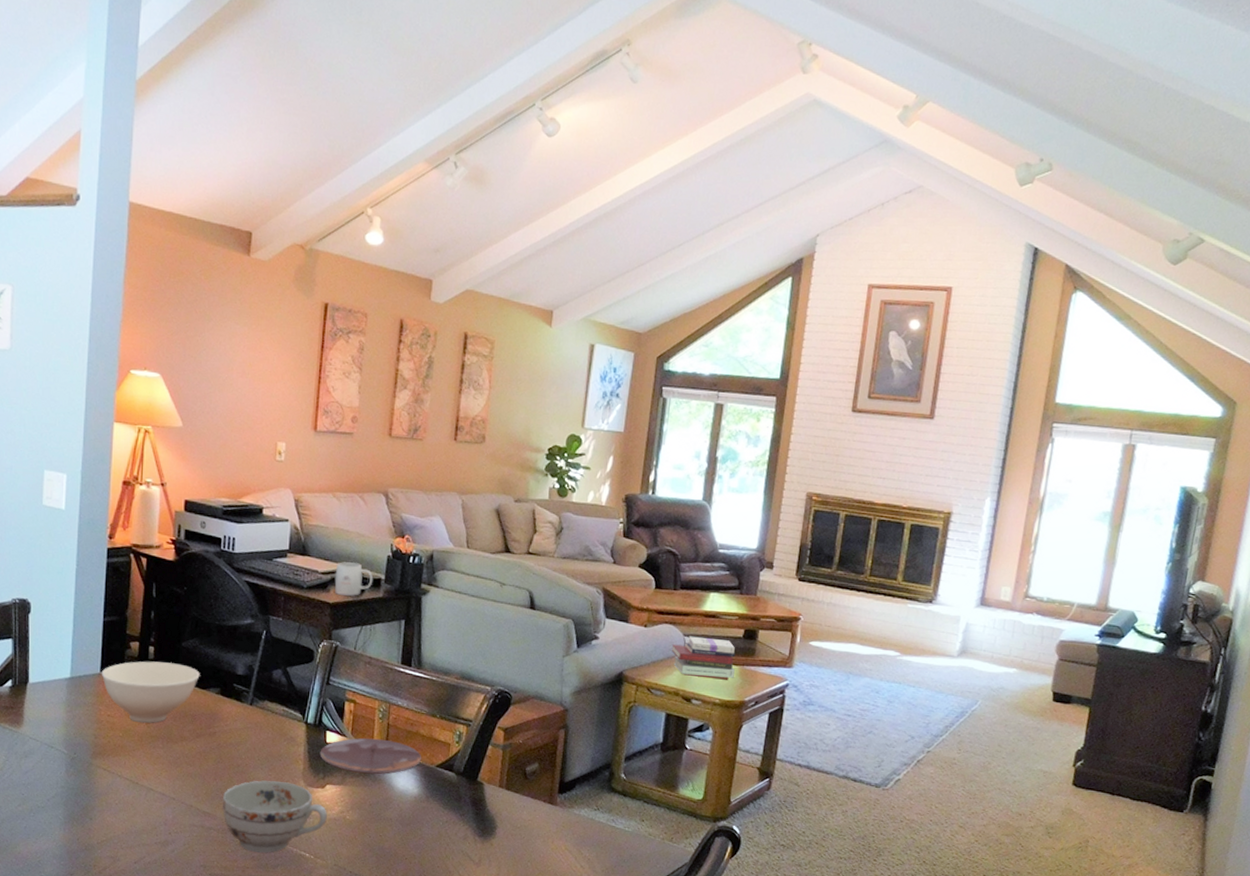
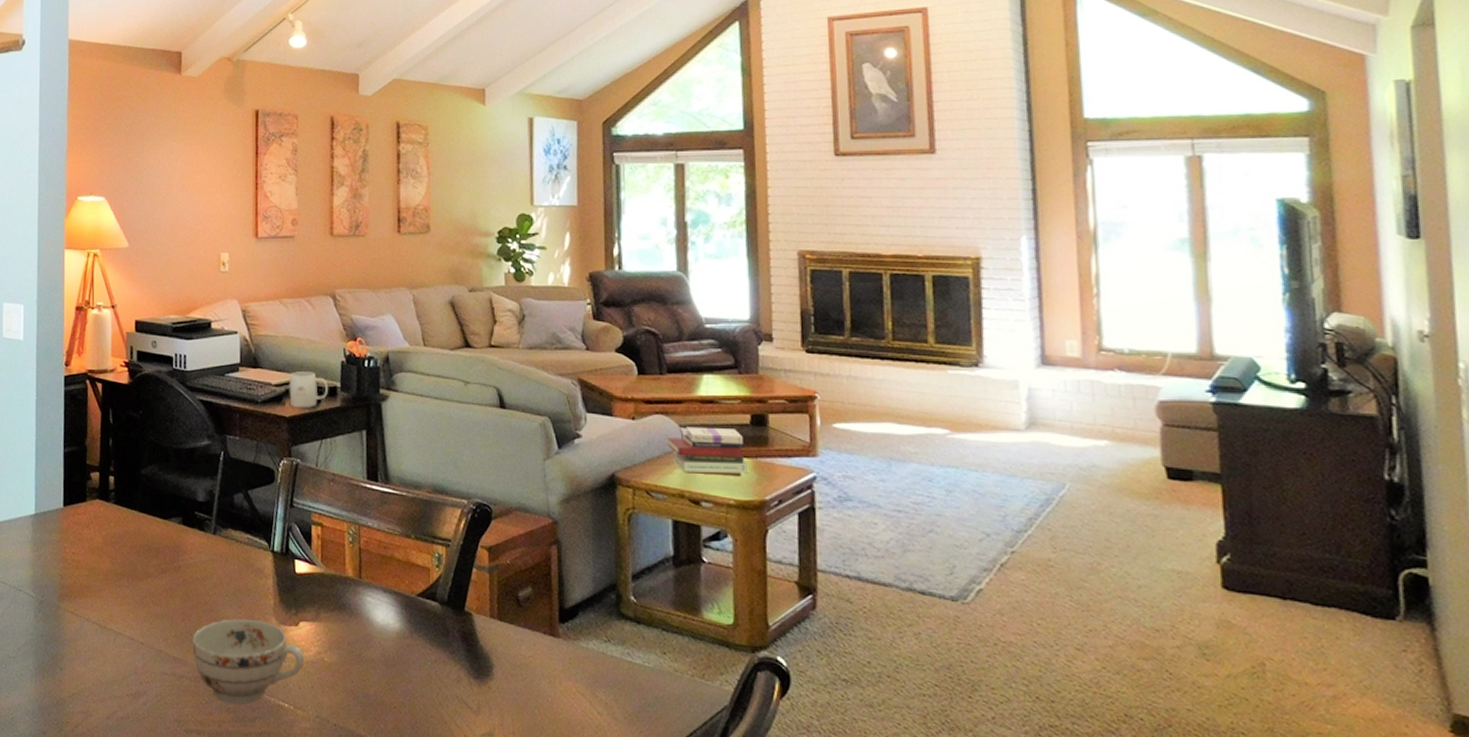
bowl: present [101,661,200,723] -> none [64,492,161,559]
plate: present [319,738,422,775] -> none [289,565,401,608]

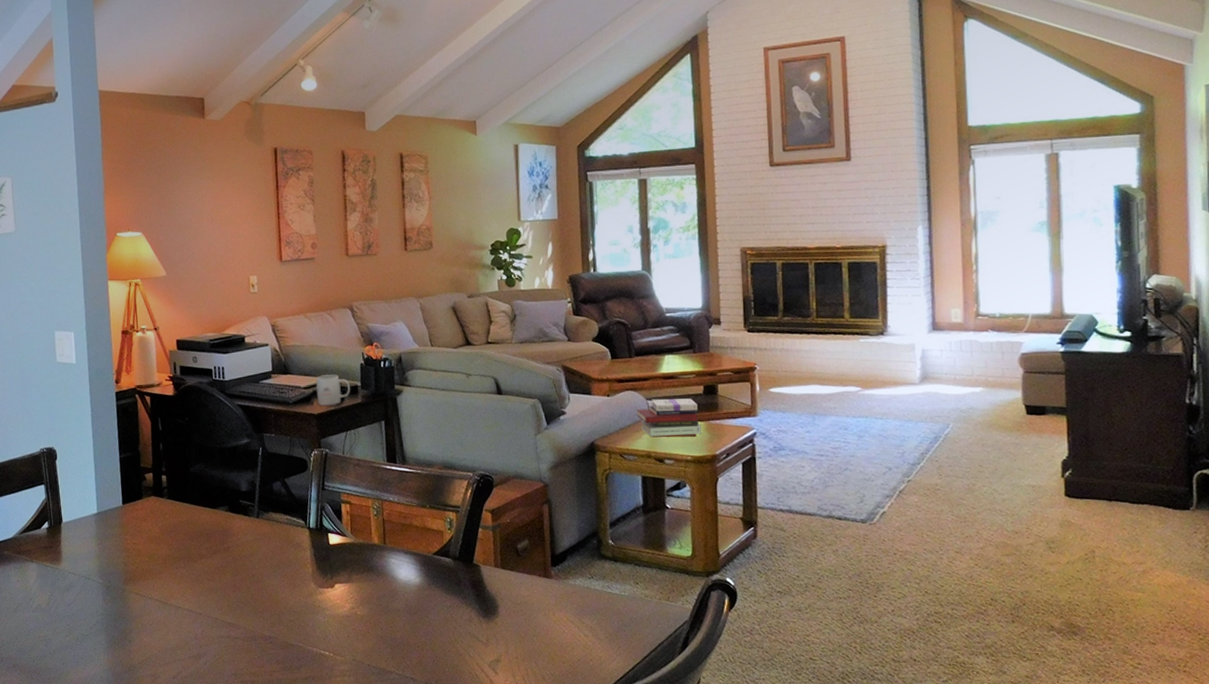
teacup: present [192,618,304,704] -> none [243,585,340,656]

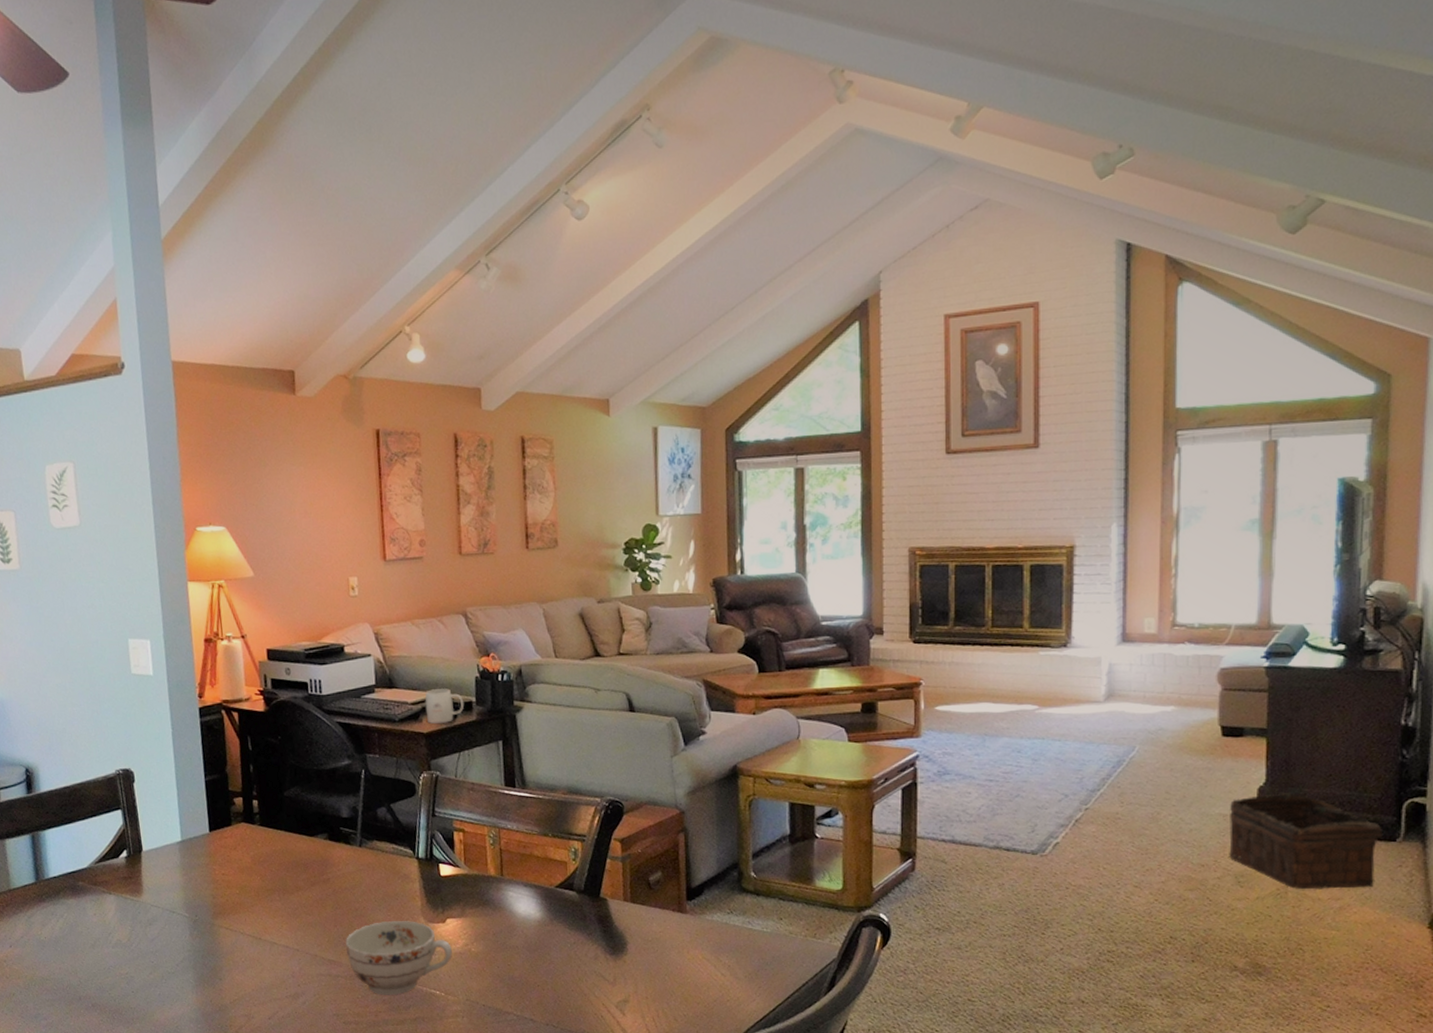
teacup: none [243,585,340,656] -> present [345,920,452,995]
books: present [636,398,702,437] -> none [785,717,858,760]
basket: none [1038,464,1177,555] -> present [1229,792,1382,890]

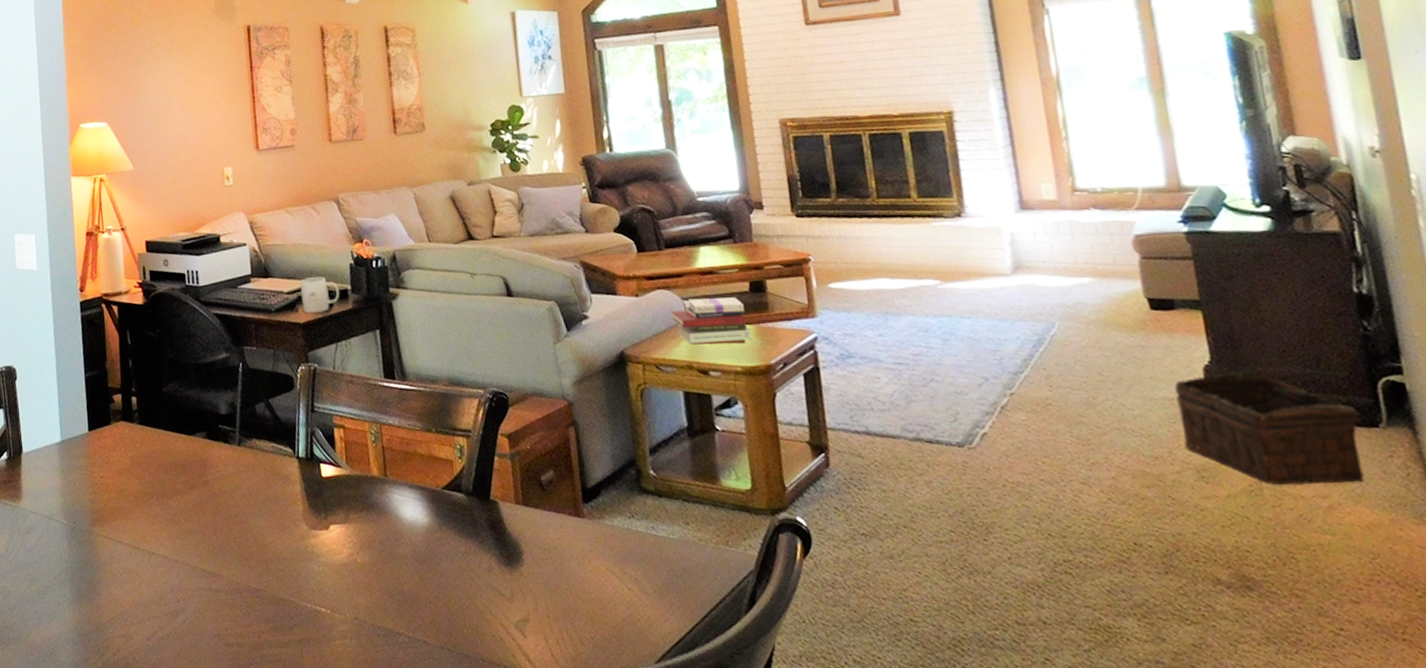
teacup: present [345,920,452,995] -> none [225,527,337,613]
books: none [785,717,858,760] -> present [671,297,751,345]

